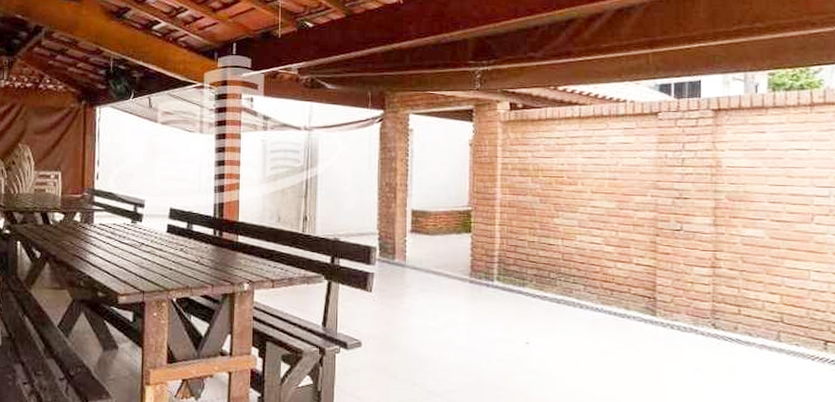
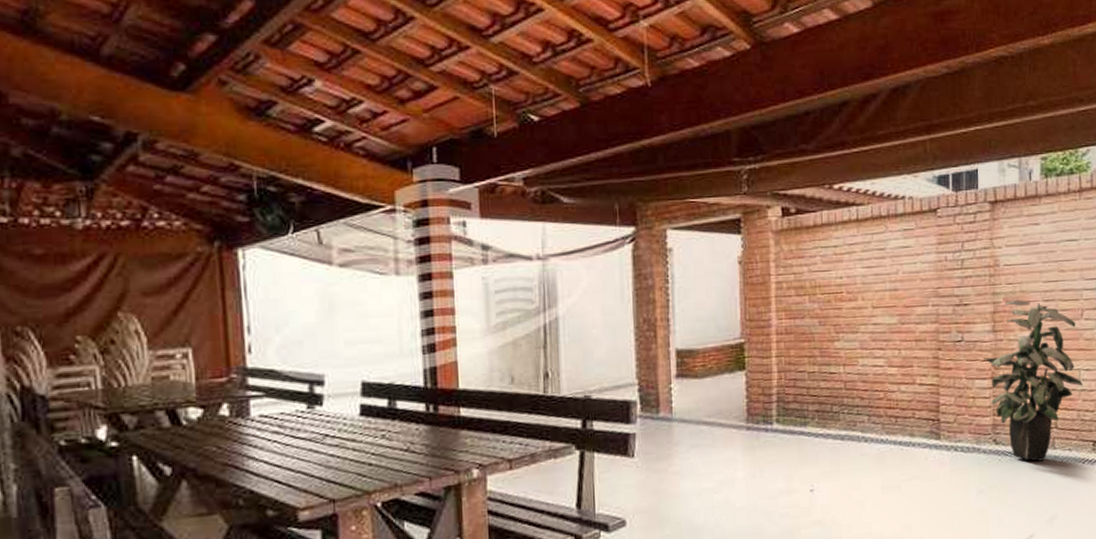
indoor plant: none [704,199,813,351] -> present [984,300,1083,461]

